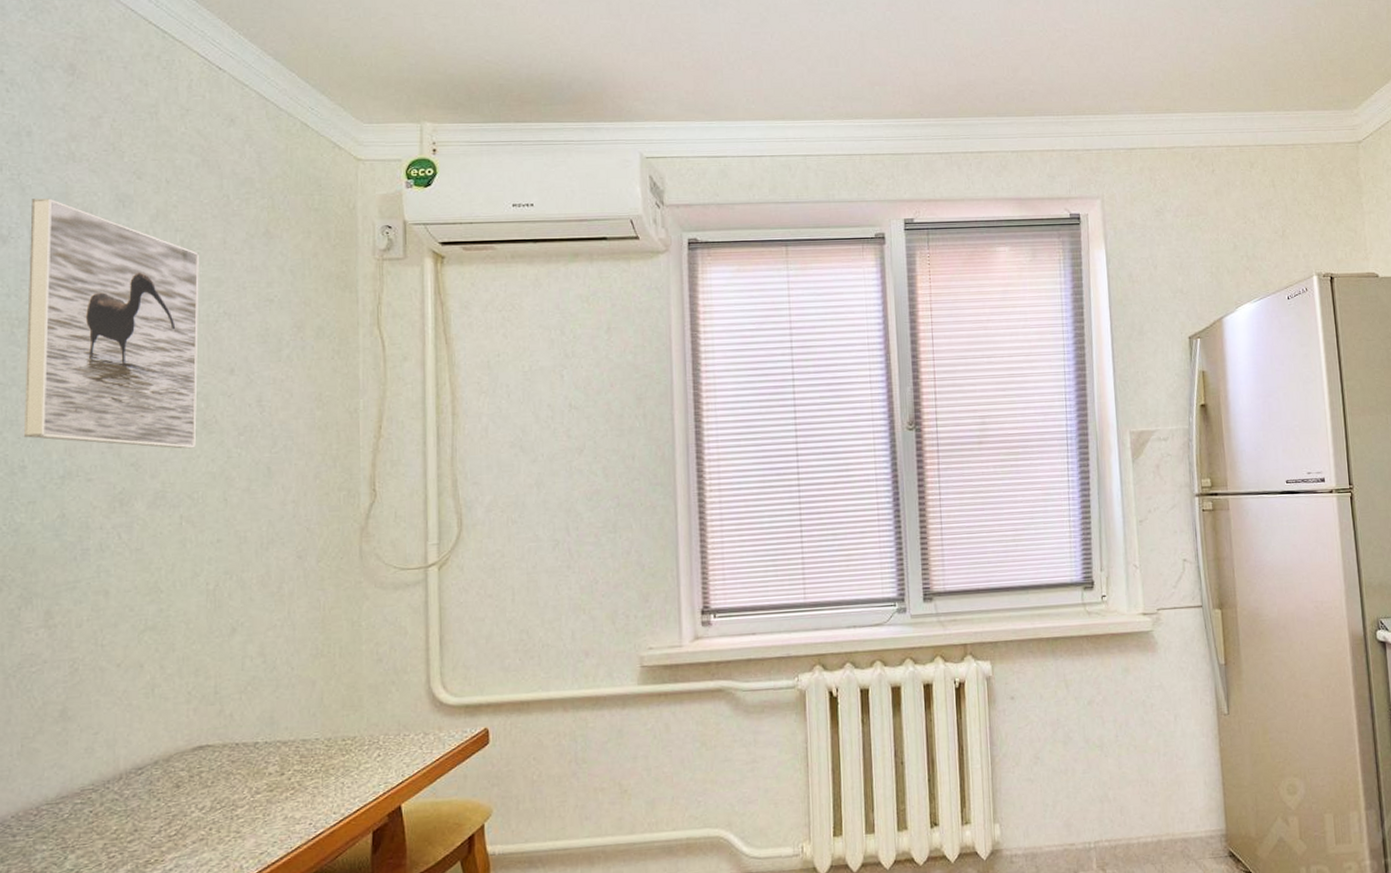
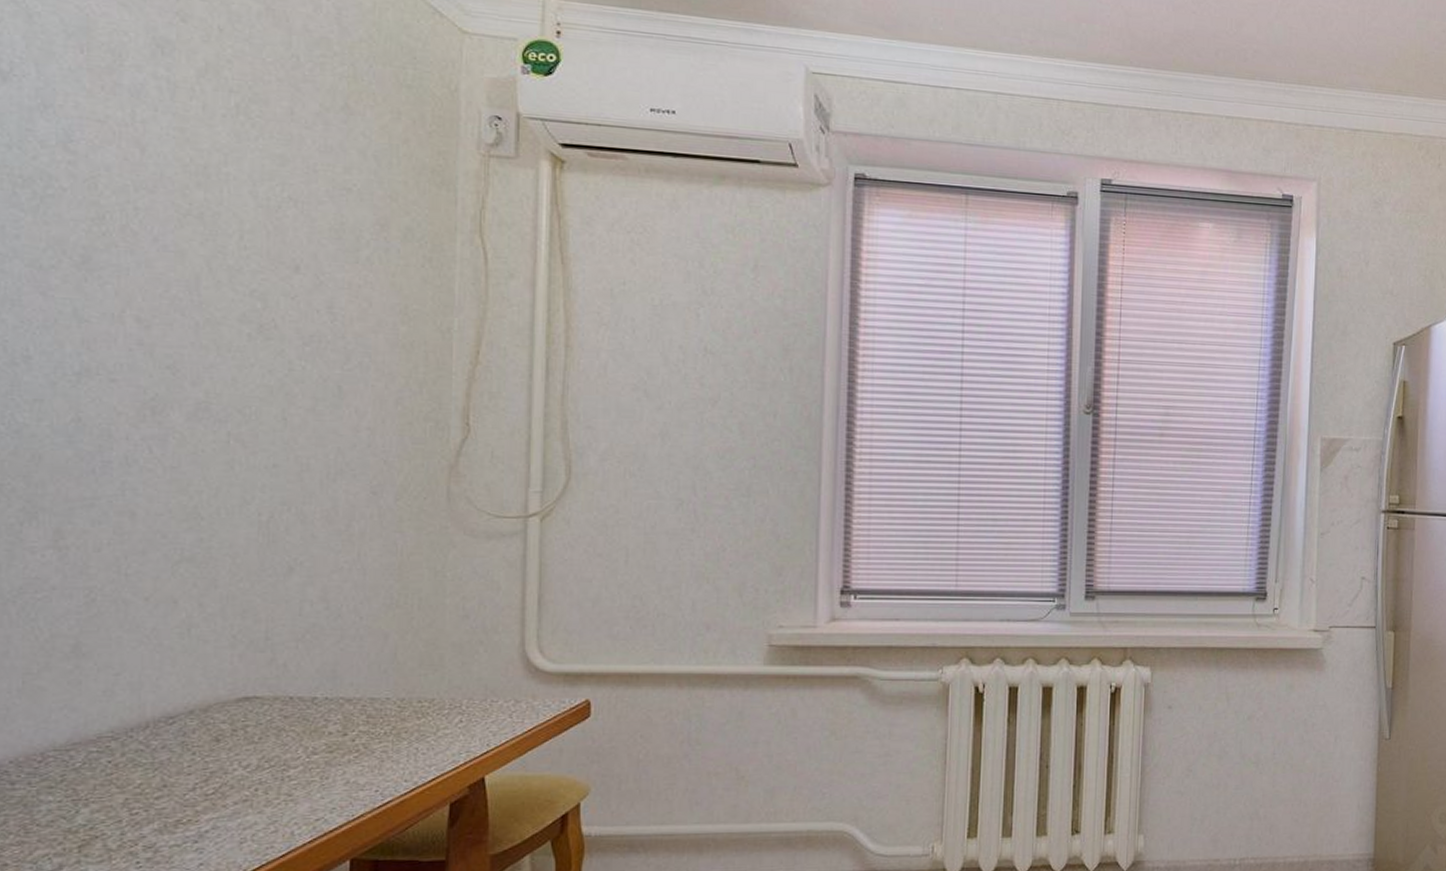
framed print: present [23,198,199,449] -> none [28,29,259,355]

